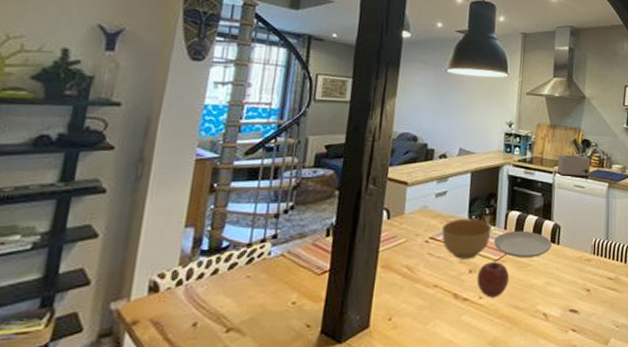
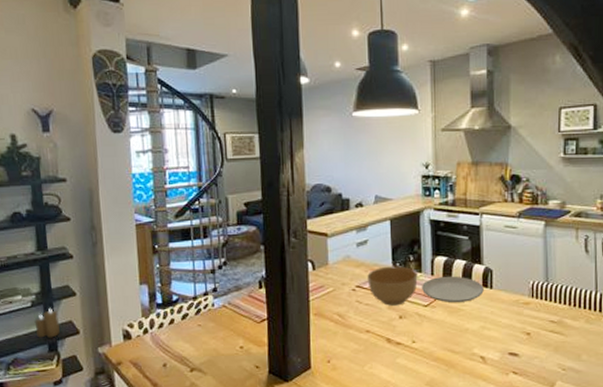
candle: none [28,251,67,290] -> present [34,307,60,338]
fruit: present [476,261,510,298] -> none [408,306,442,342]
toaster: present [557,154,591,178] -> none [483,193,523,218]

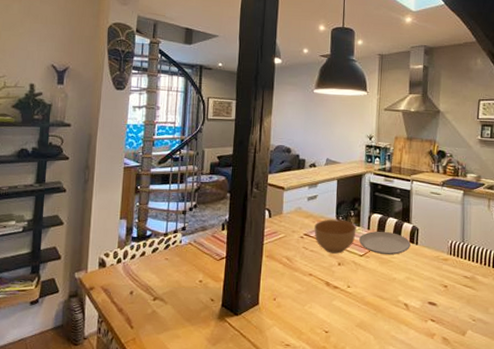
candle: present [34,307,60,338] -> none [22,234,45,261]

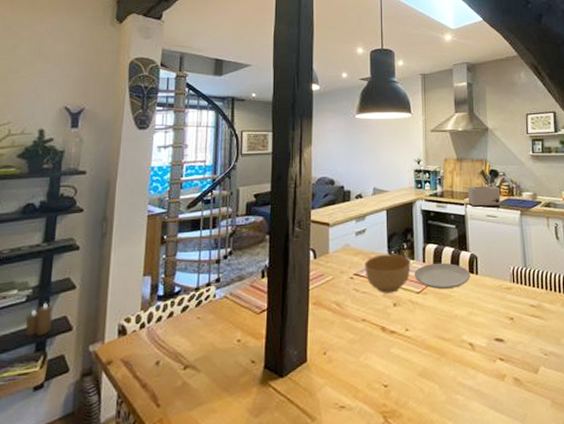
candle: none [22,234,45,261] -> present [25,302,53,337]
toaster: none [414,164,446,186] -> present [467,185,501,208]

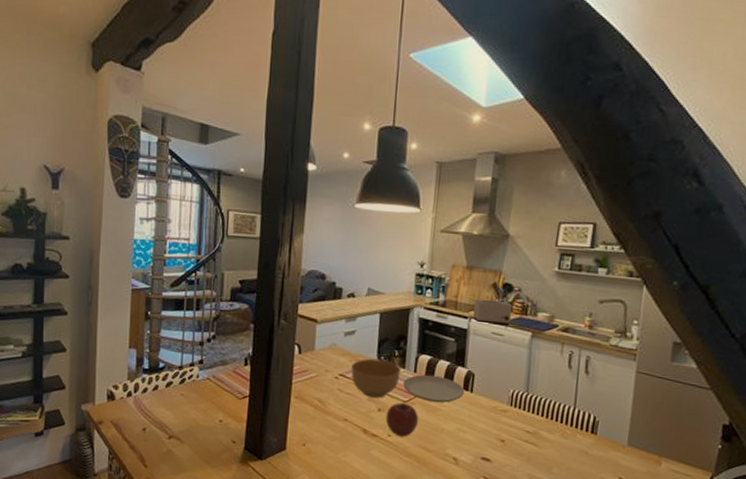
candle: present [25,302,53,337] -> none [23,360,47,390]
fruit: none [401,293,433,329] -> present [385,402,419,437]

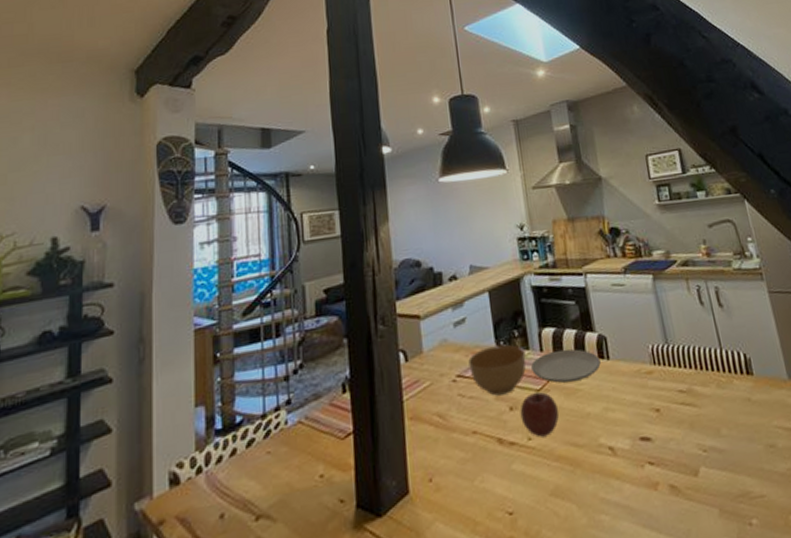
toaster: present [472,298,513,326] -> none [584,247,628,277]

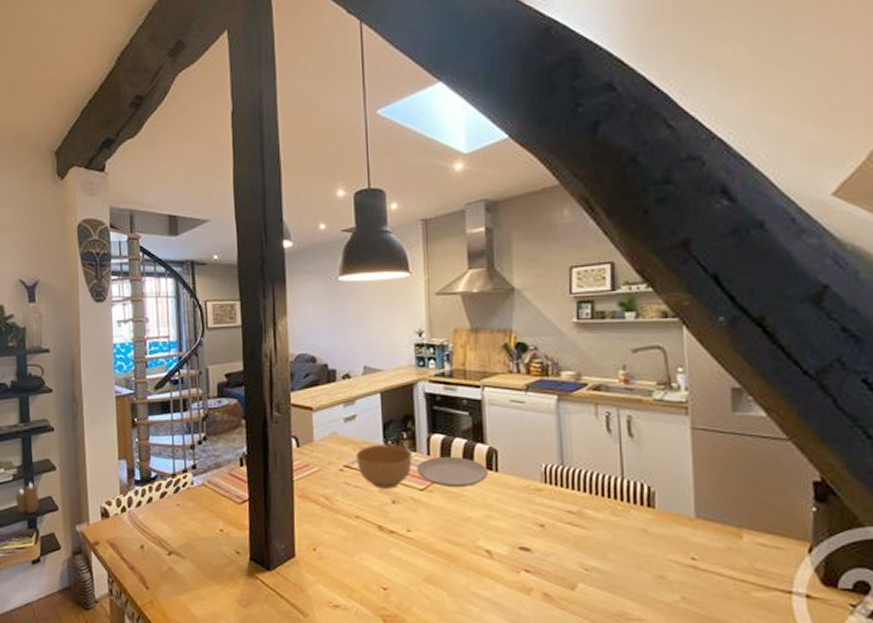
candle: none [51,454,85,501] -> present [15,482,39,514]
fruit: present [520,391,560,437] -> none [402,490,440,531]

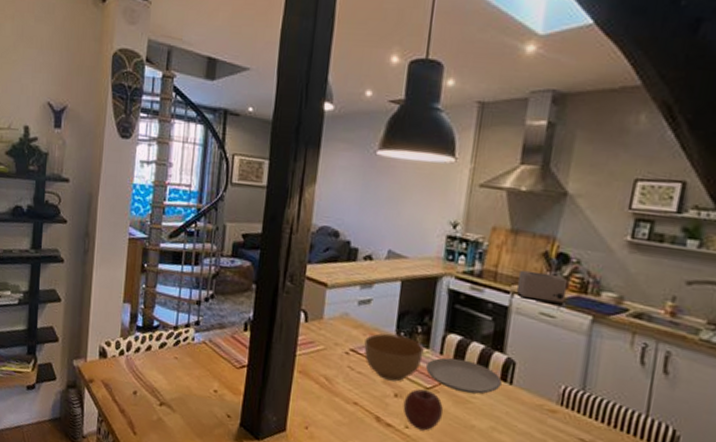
candle: present [15,482,39,514] -> none [18,309,41,341]
fruit: none [402,490,440,531] -> present [403,388,444,431]
toaster: none [485,363,531,391] -> present [516,269,569,306]

